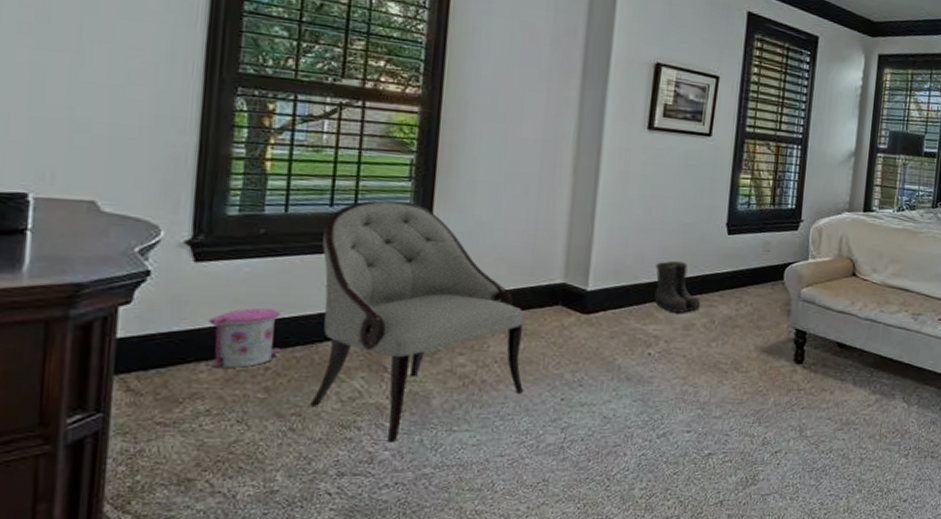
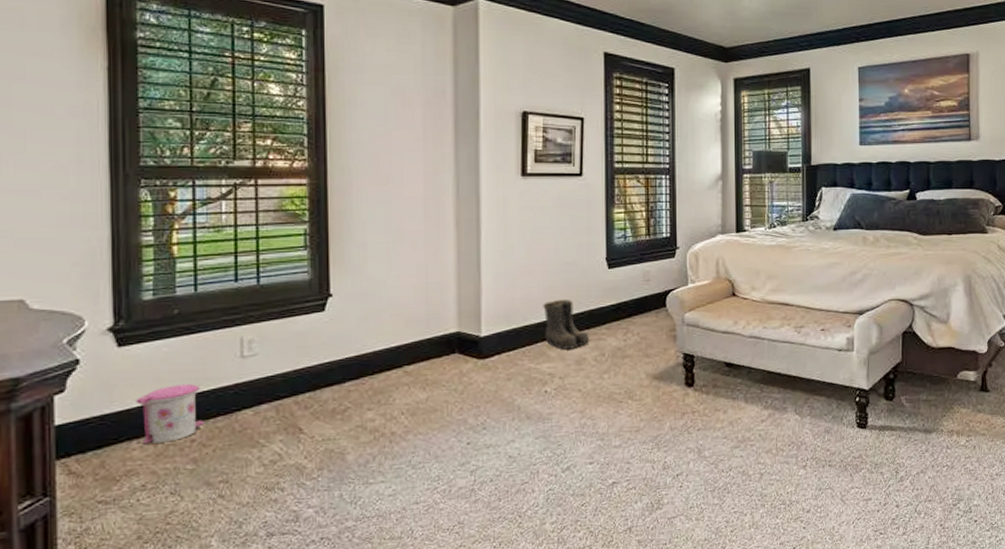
armchair: present [310,200,525,443] -> none [232,270,432,501]

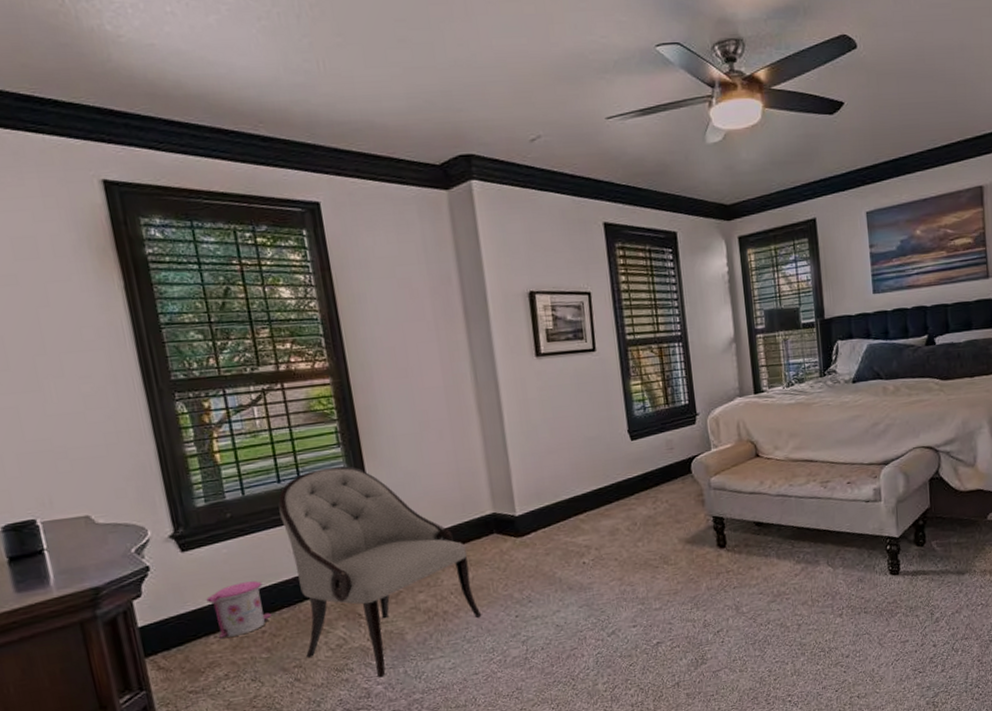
armchair: none [232,270,432,501] -> present [278,466,482,678]
boots: present [543,299,591,349] -> none [572,473,622,522]

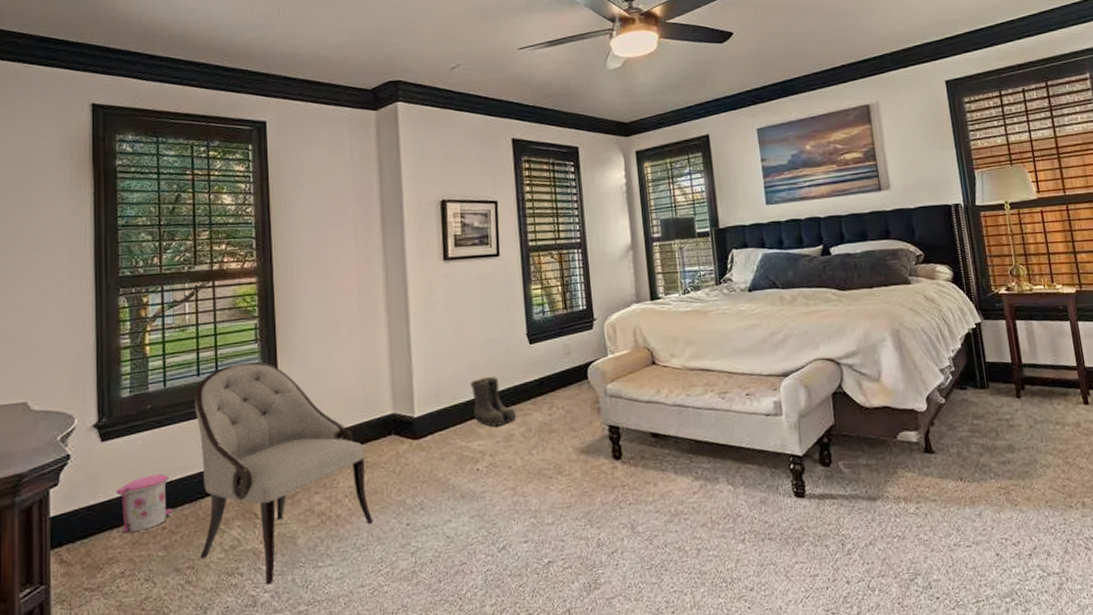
boots: none [572,473,622,522] -> present [470,376,518,426]

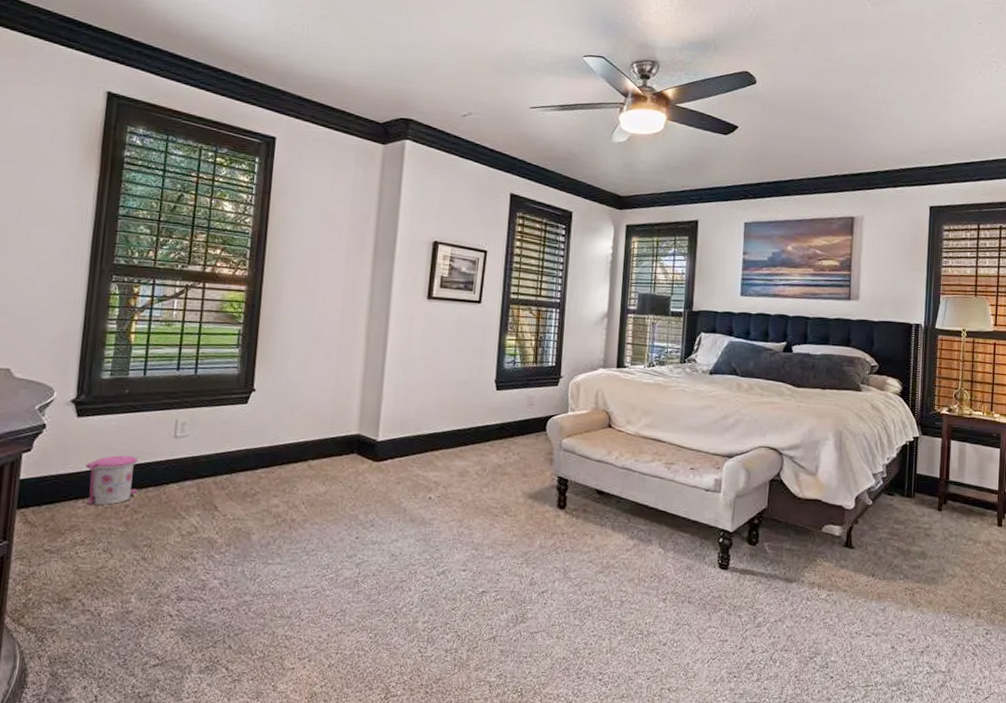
armchair: present [195,362,374,585] -> none [158,364,326,573]
boots: present [470,376,518,426] -> none [434,414,475,461]

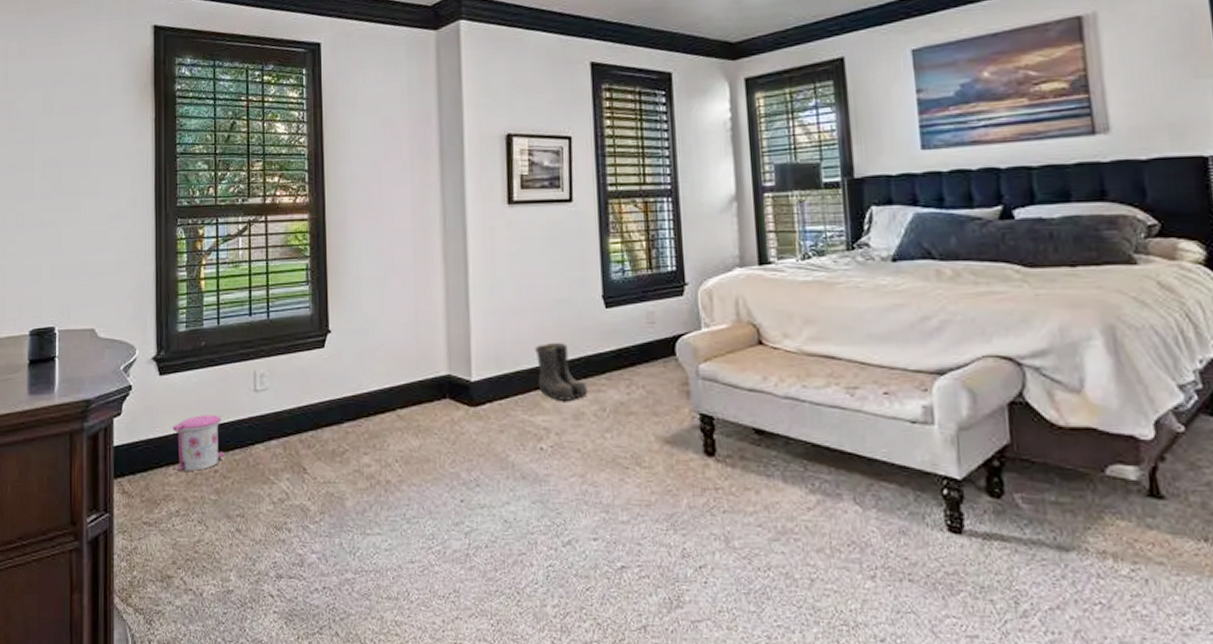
boots: none [434,414,475,461] -> present [535,342,590,400]

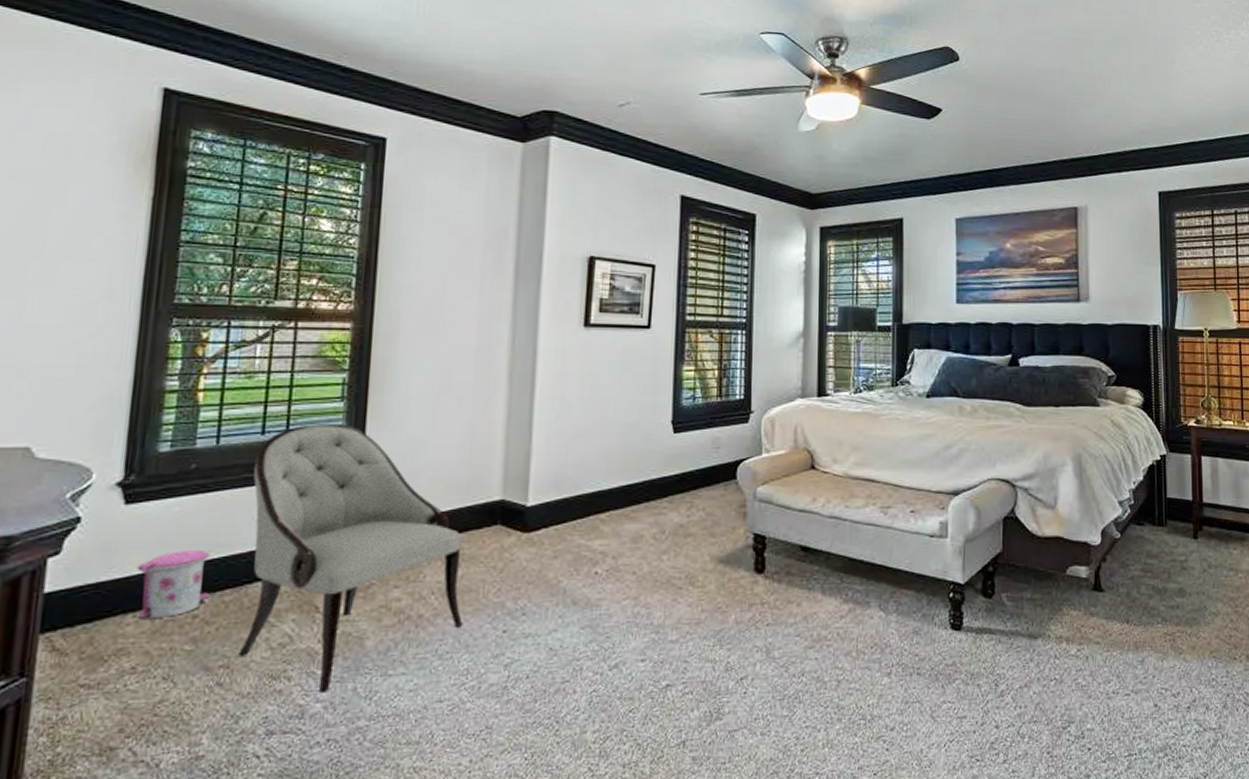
armchair: none [247,305,425,546] -> present [238,424,463,693]
boots: present [535,342,590,400] -> none [599,466,651,524]

